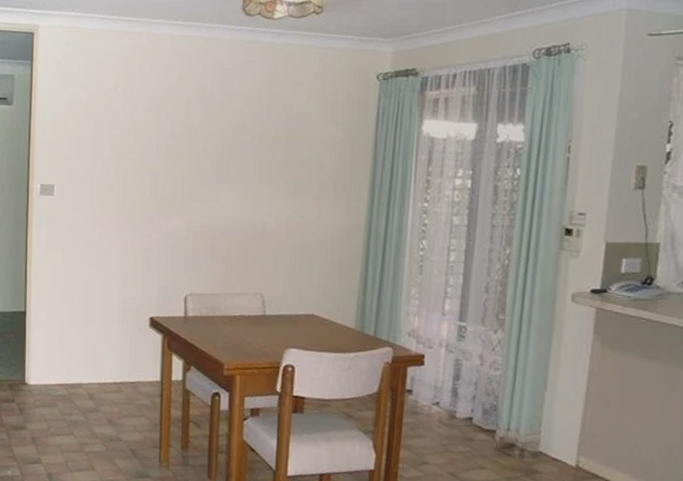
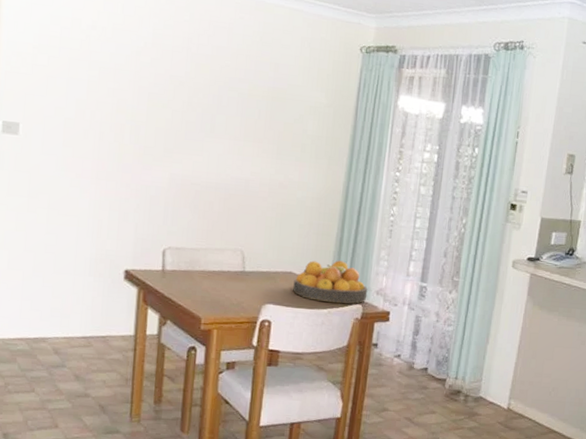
fruit bowl: none [316,301,398,347] -> present [293,260,368,304]

